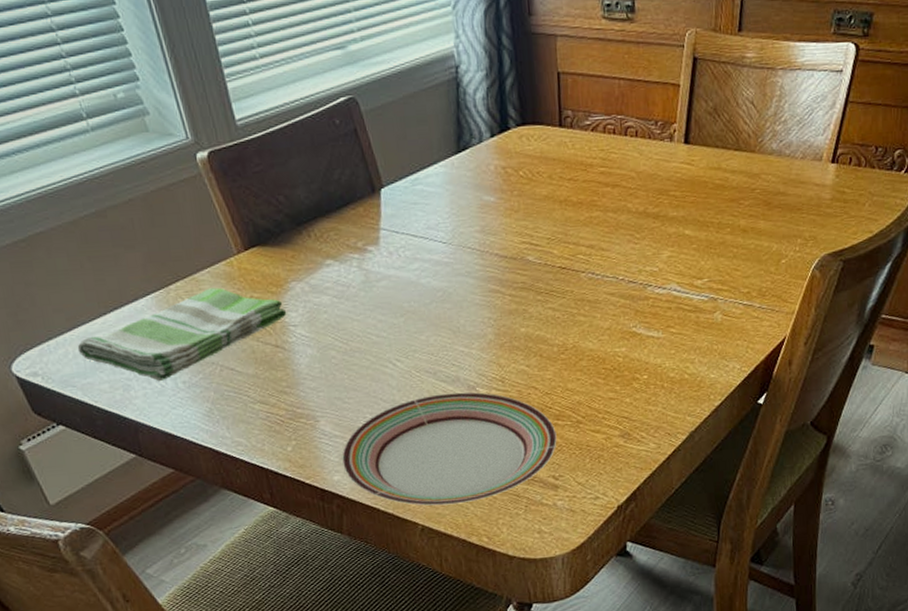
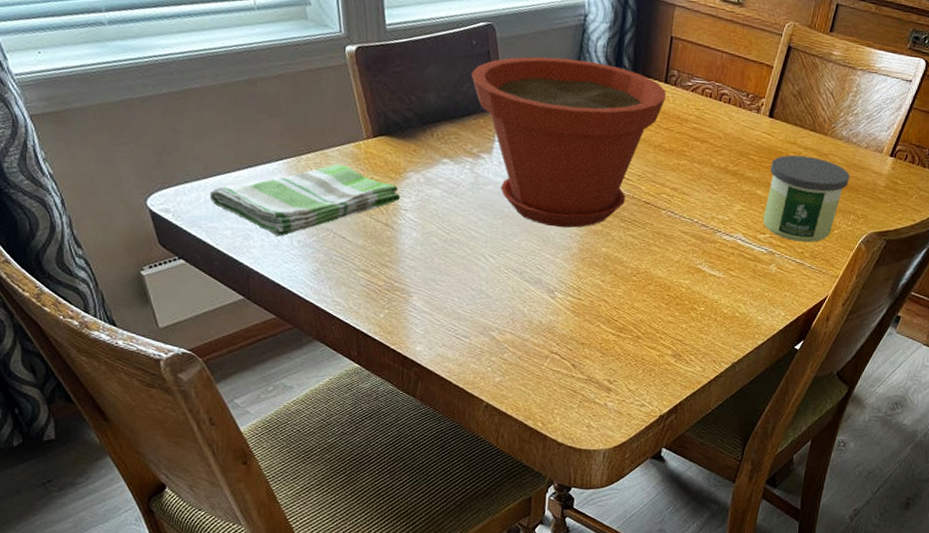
plant pot: none [340,118,563,315] -> present [471,56,666,228]
plate: present [342,392,557,506] -> none [426,291,618,390]
candle: none [696,180,789,281] -> present [763,155,850,243]

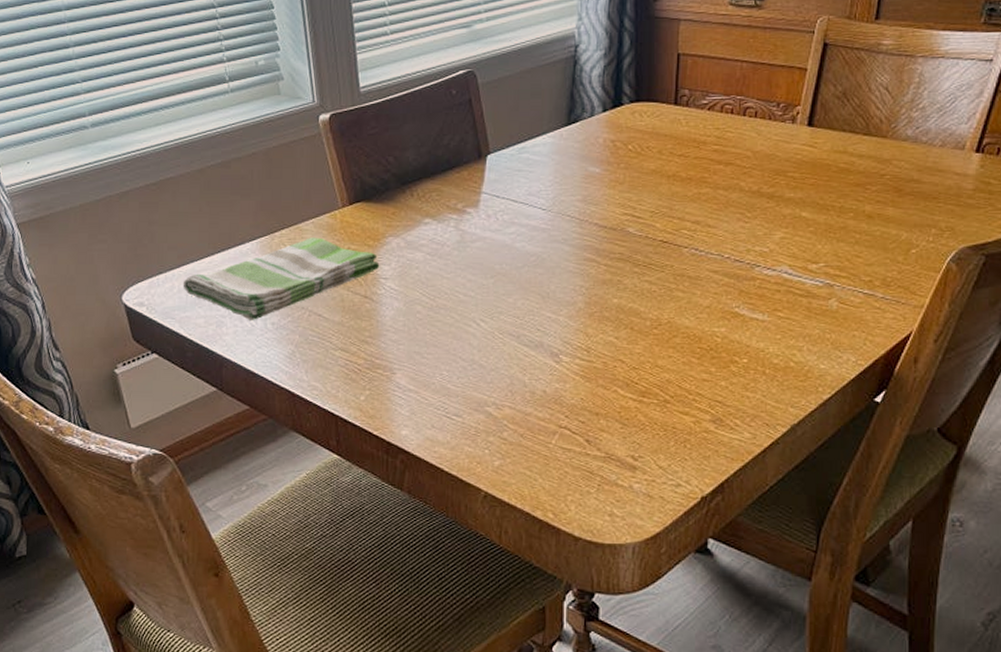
plant pot: present [471,56,666,228] -> none [452,93,677,281]
candle: present [763,155,850,243] -> none [814,165,923,268]

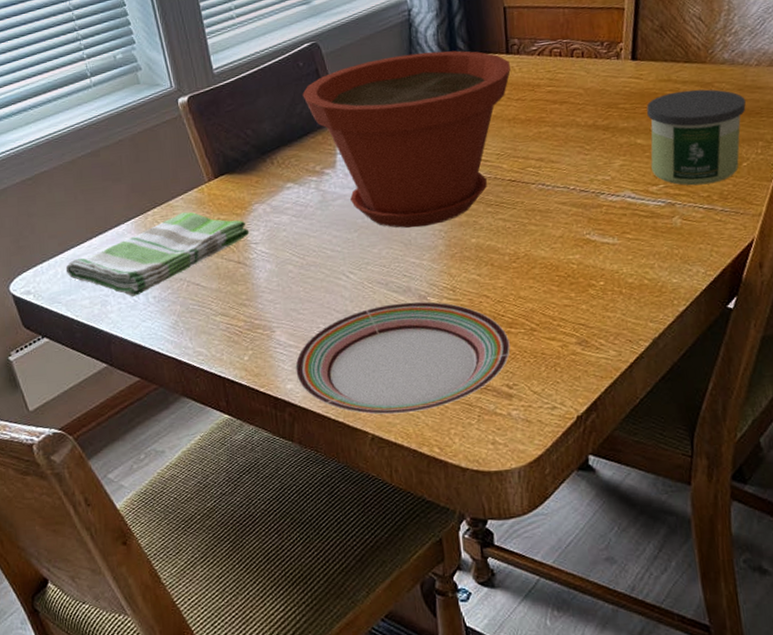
plate: none [413,358,640,474] -> present [295,301,510,415]
plant pot: none [452,93,677,281] -> present [302,50,511,228]
candle: none [814,165,923,268] -> present [646,89,746,186]

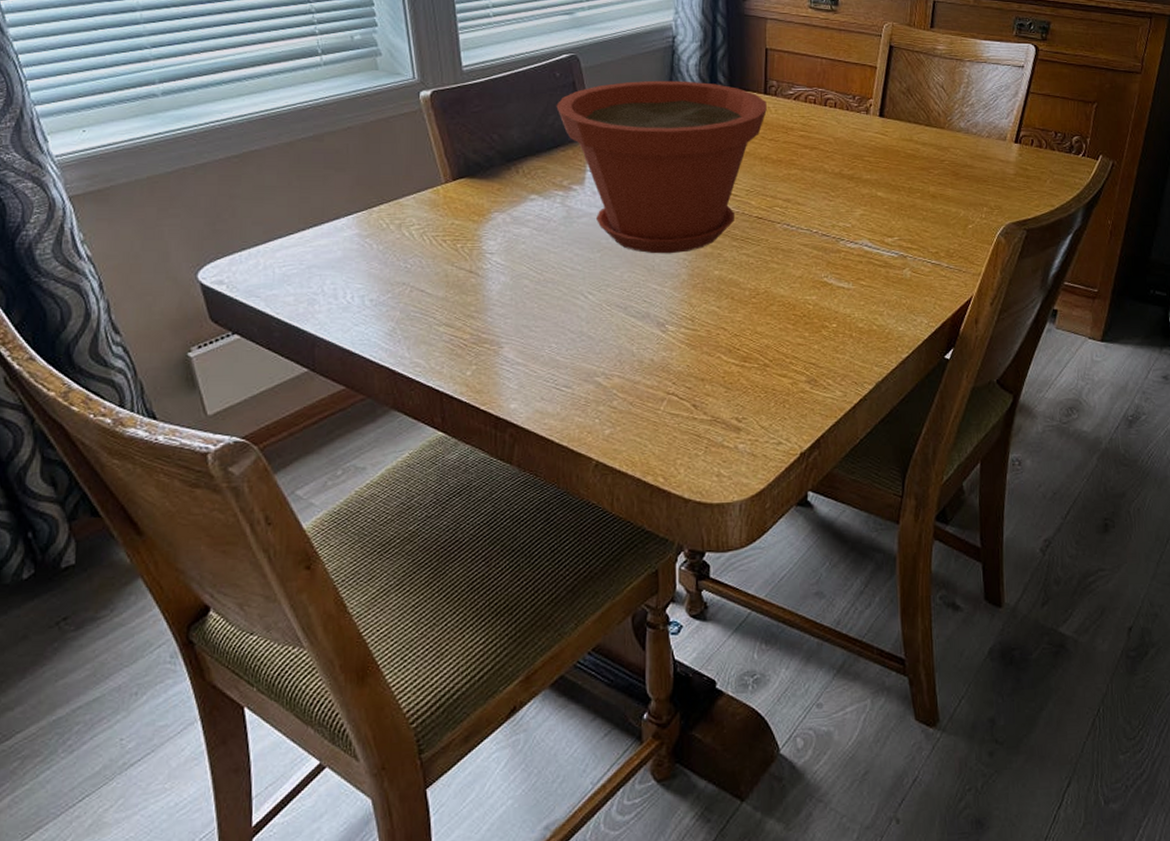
dish towel: present [65,212,250,297] -> none [269,213,485,297]
plate: present [295,301,510,415] -> none [522,328,743,441]
candle: present [646,89,746,186] -> none [888,152,975,241]

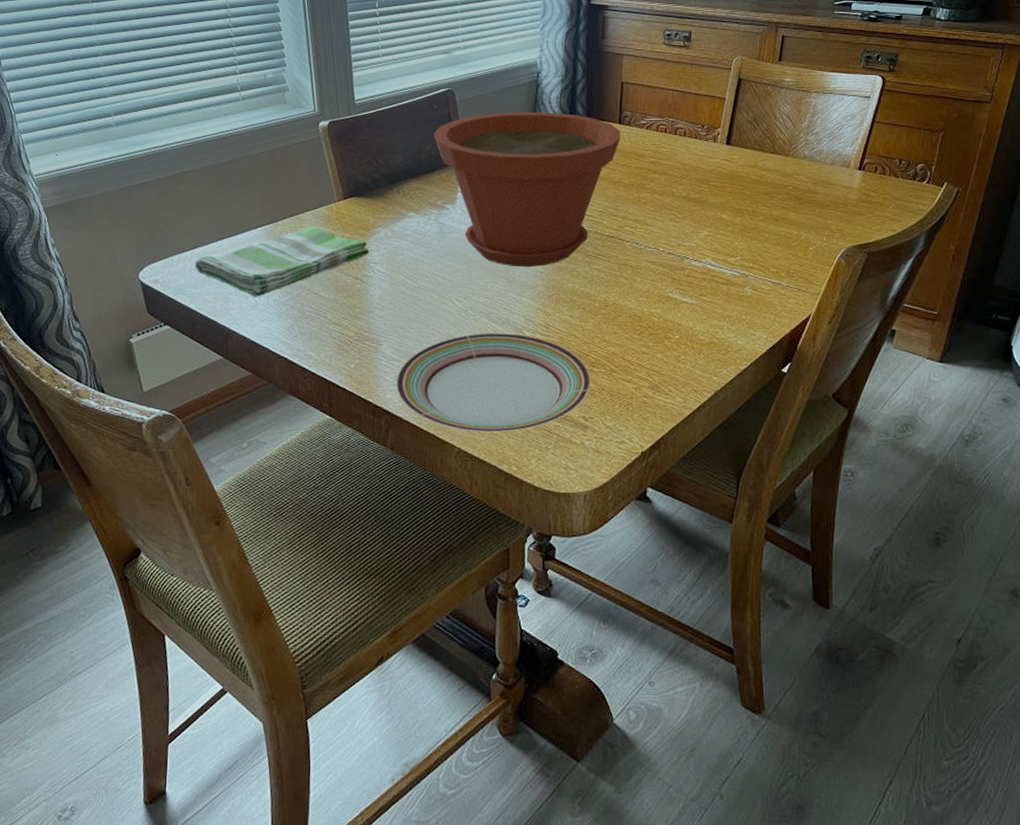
dish towel: none [269,213,485,297] -> present [194,226,370,297]
plate: none [522,328,743,441] -> present [396,333,591,433]

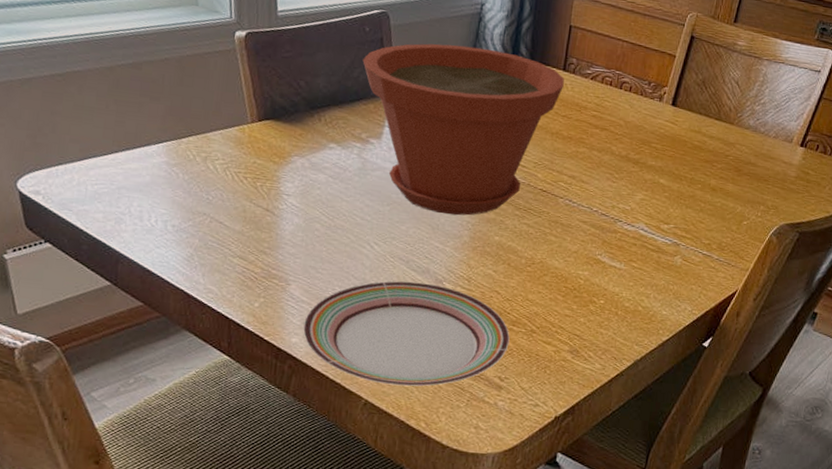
dish towel: present [194,226,370,297] -> none [83,147,284,221]

